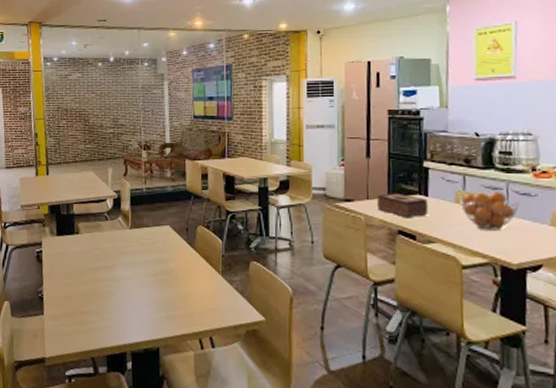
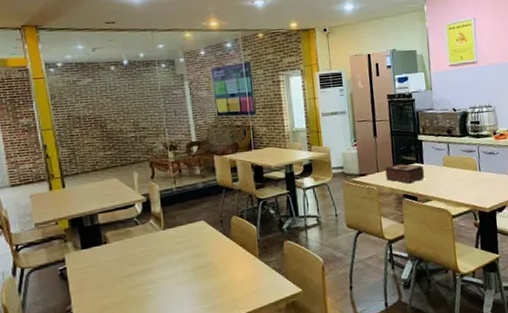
fruit basket: present [460,191,519,231] -> none [446,153,487,185]

